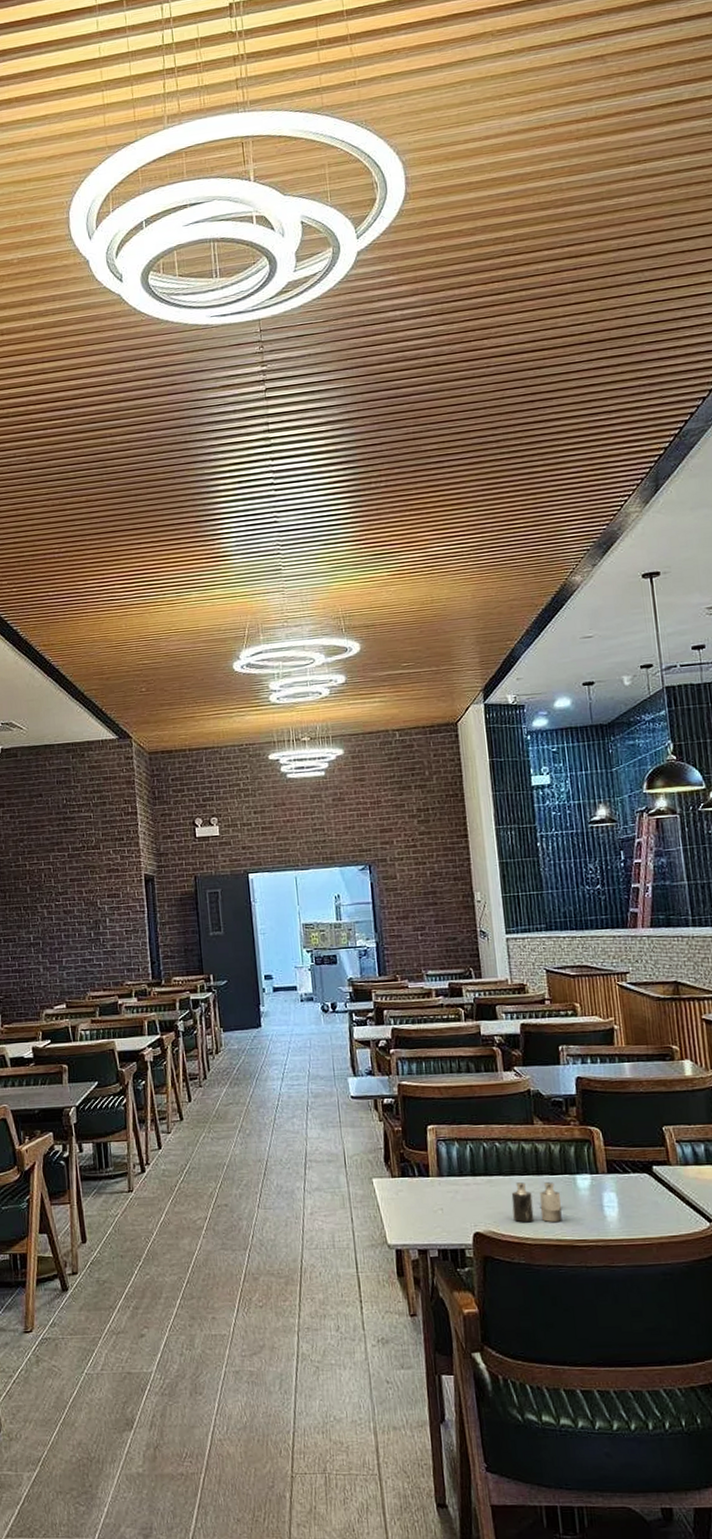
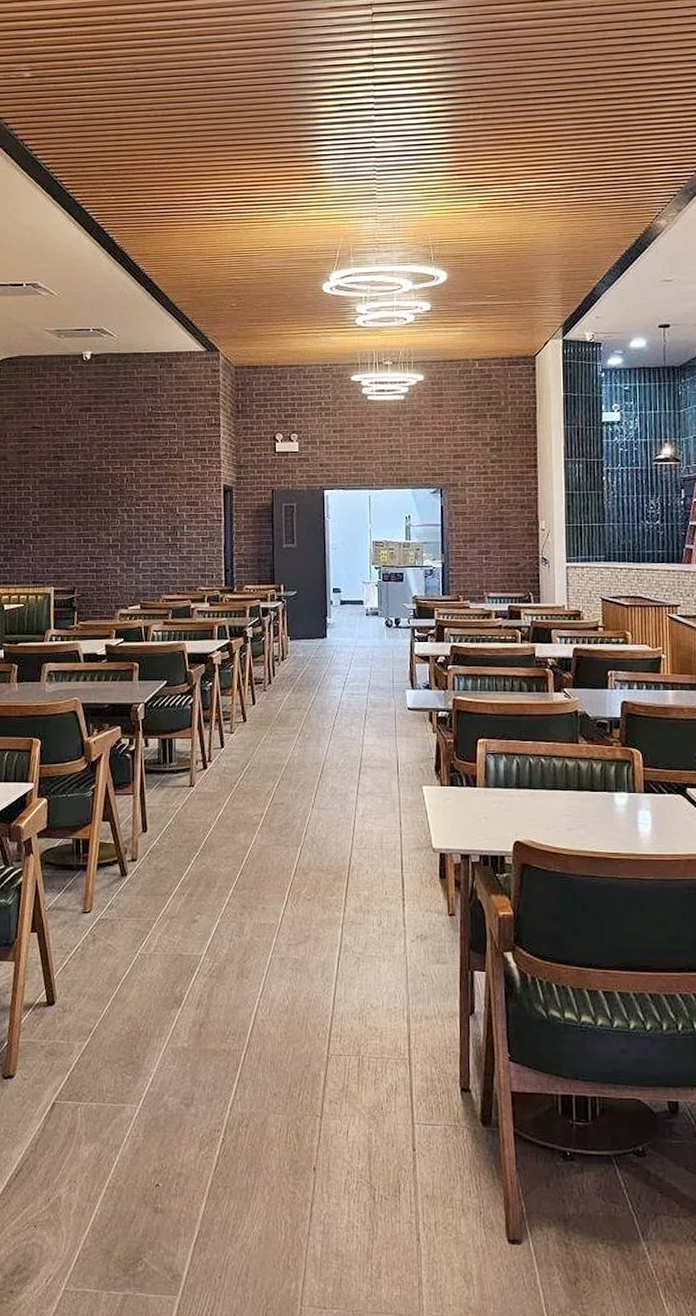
candle: present [511,1182,562,1223] -> none [552,797,599,835]

